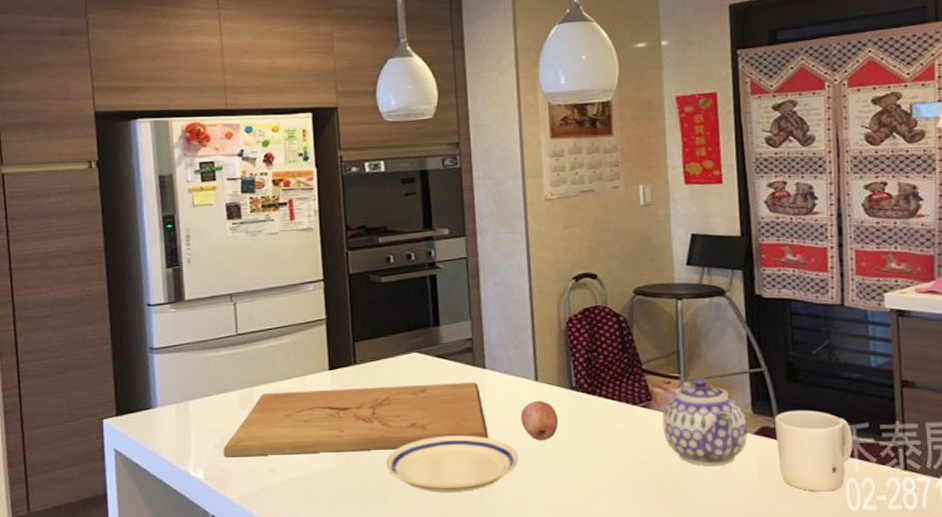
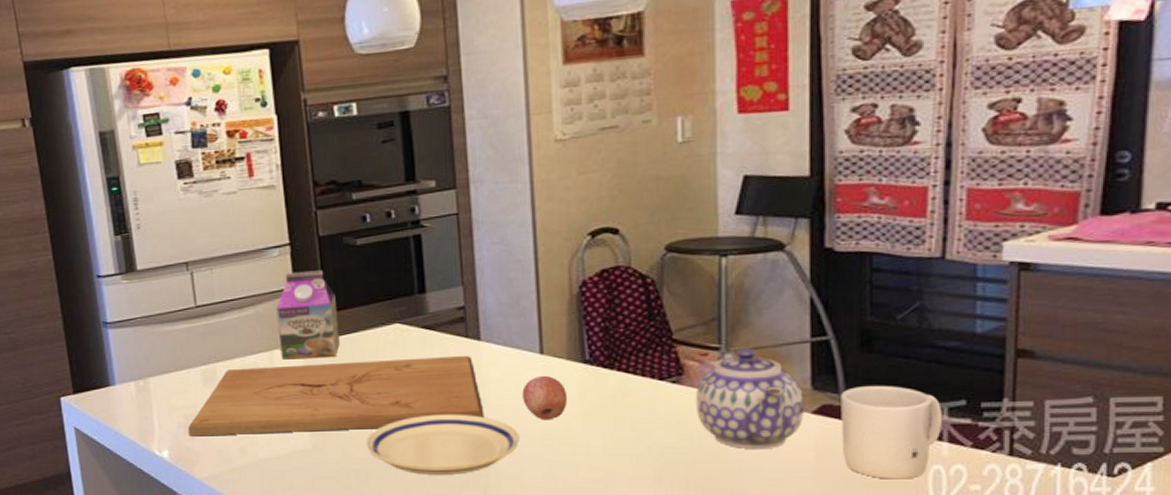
milk carton: none [310,304,365,385] -> present [276,270,340,360]

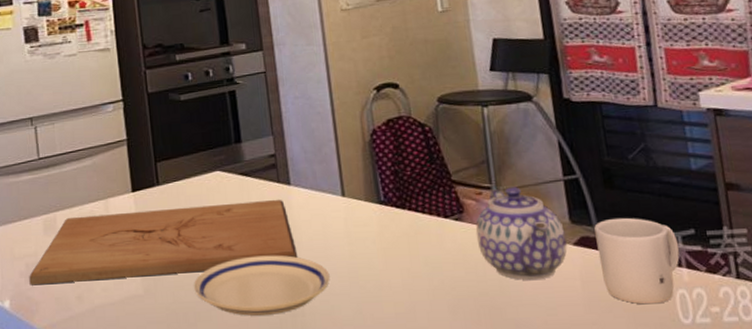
milk carton: present [276,270,340,360] -> none [111,123,168,208]
fruit: present [522,375,568,420] -> none [329,216,369,259]

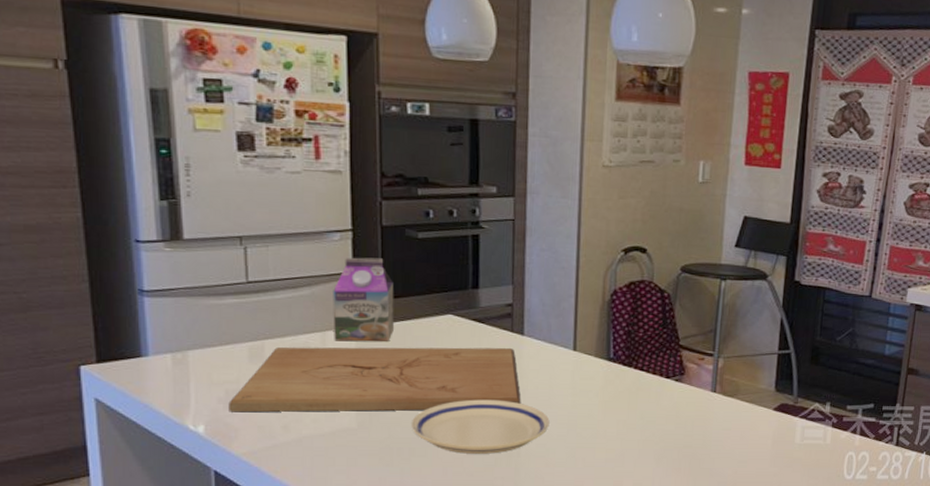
milk carton: none [111,123,168,208] -> present [333,257,394,342]
teapot: present [475,186,567,280] -> none [691,355,769,437]
mug: present [594,217,680,305] -> none [791,390,859,462]

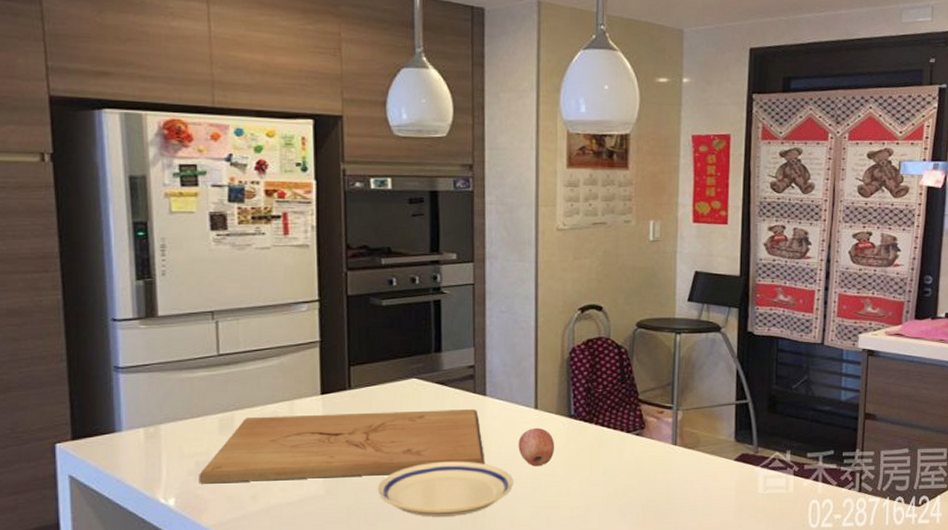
milk carton: present [333,257,394,342] -> none [300,326,360,409]
fruit: none [555,369,593,408] -> present [518,427,555,467]

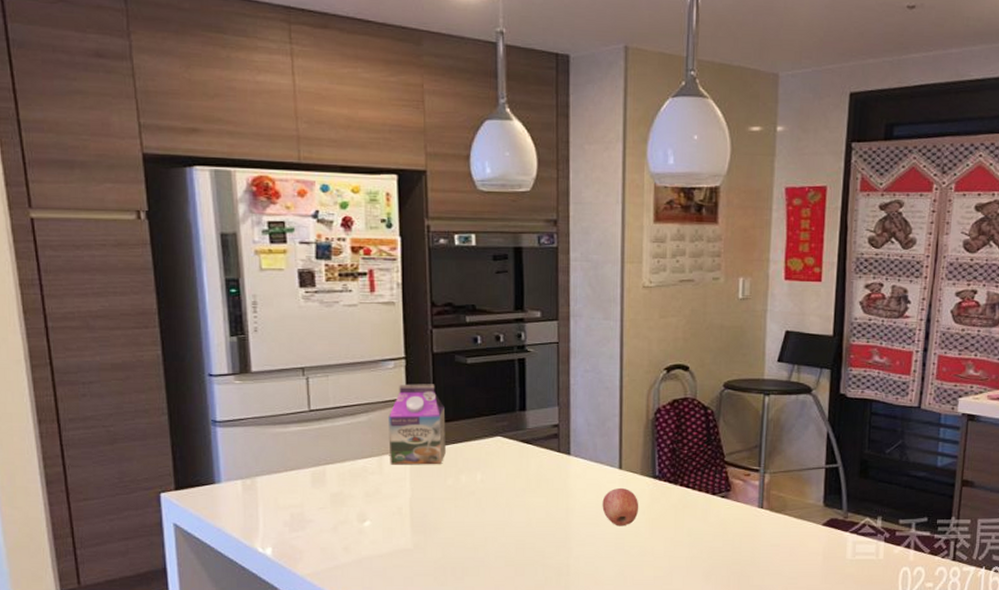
cutting board: present [199,408,485,484] -> none [294,467,569,535]
milk carton: none [300,326,360,409] -> present [388,384,446,465]
plate: present [378,461,514,517] -> none [464,519,598,573]

